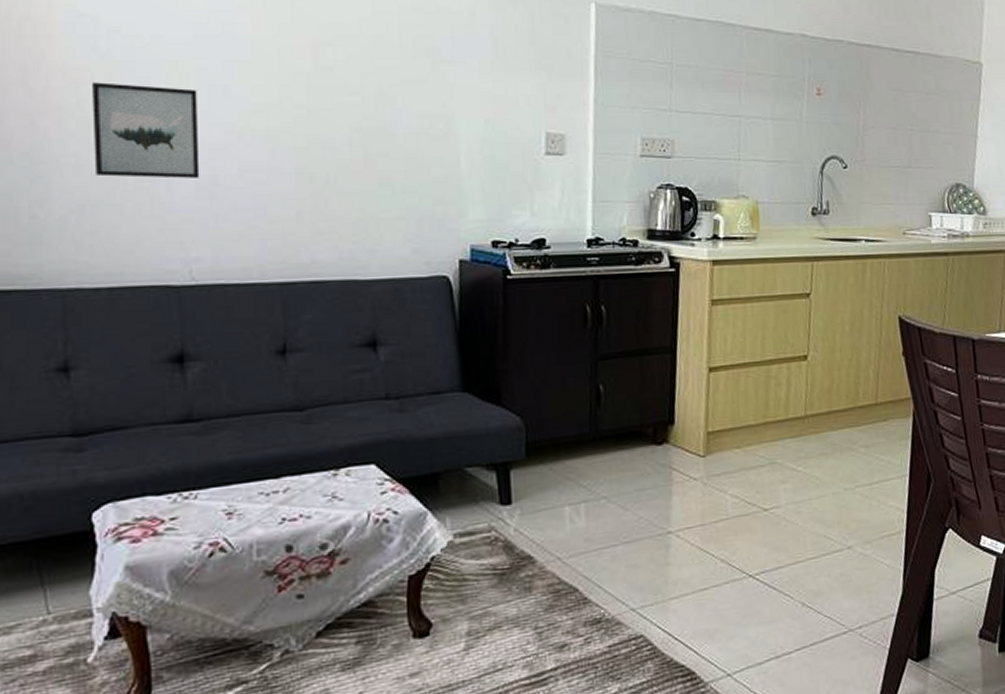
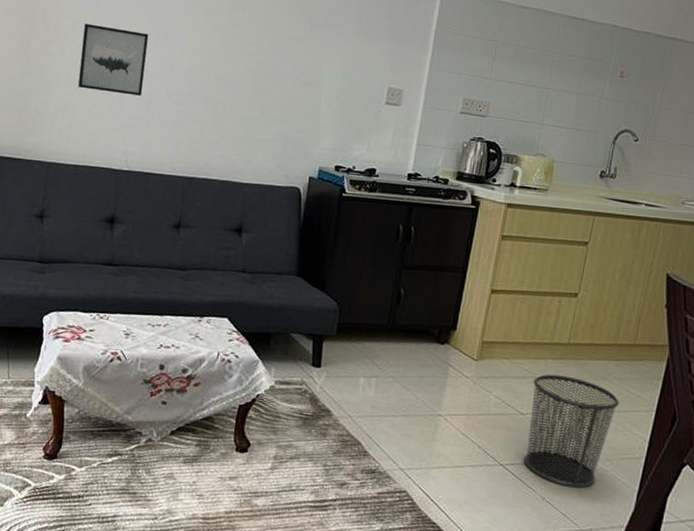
waste bin: none [772,454,870,584] -> present [523,374,620,488]

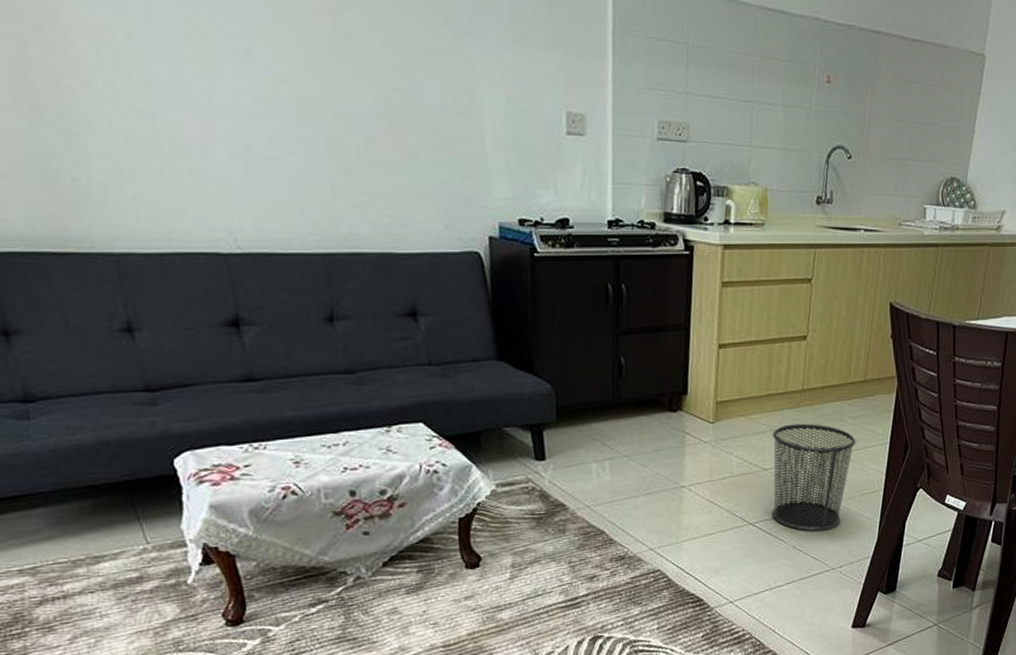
wall art: present [78,23,149,96] -> none [111,41,233,146]

